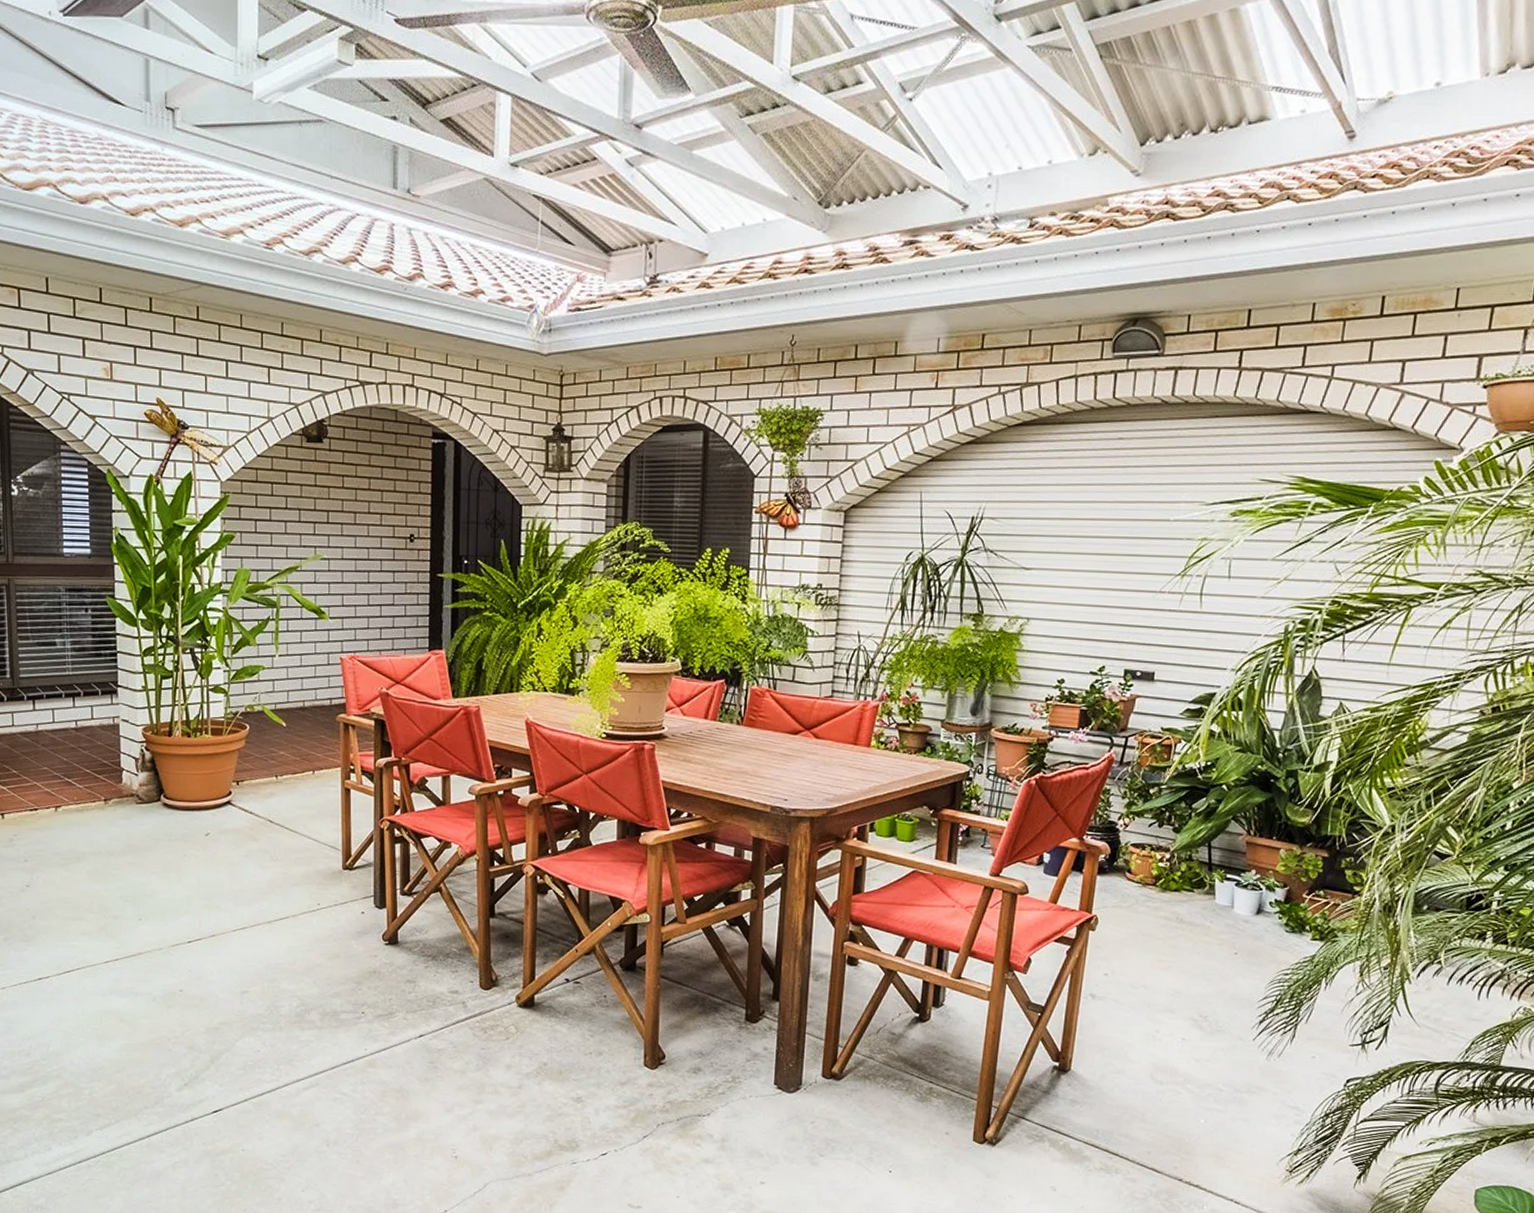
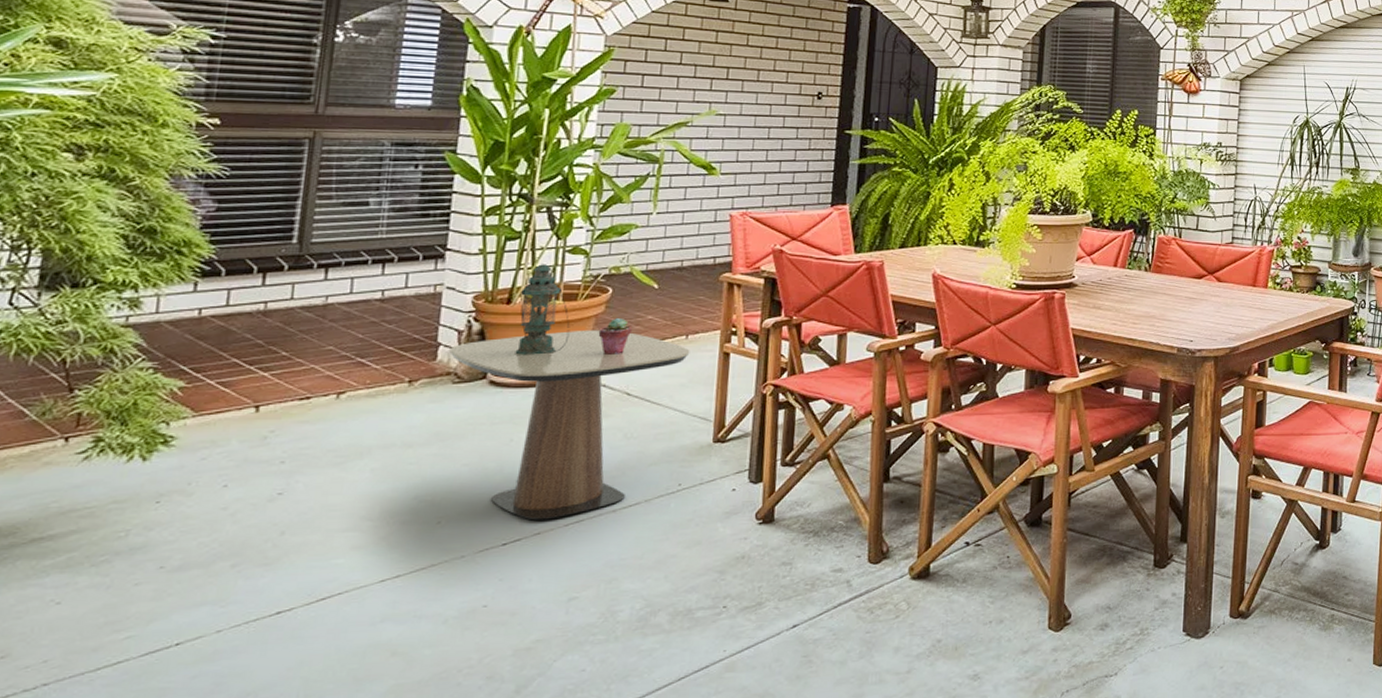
side table: none [131,762,317,925] -> present [449,329,690,521]
lantern: none [177,701,220,783] -> present [515,264,570,355]
potted succulent: none [242,752,269,785] -> present [598,317,633,354]

